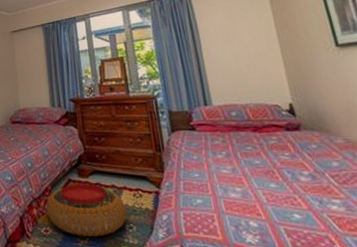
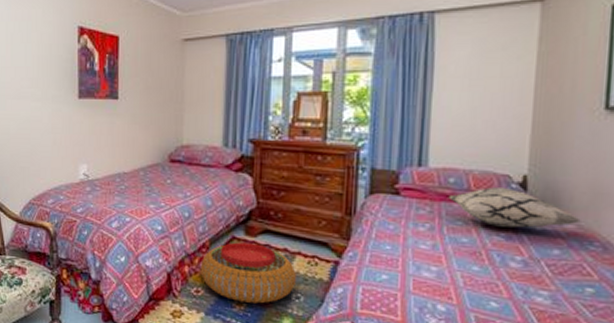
decorative pillow: none [234,114,347,148] -> present [448,186,581,228]

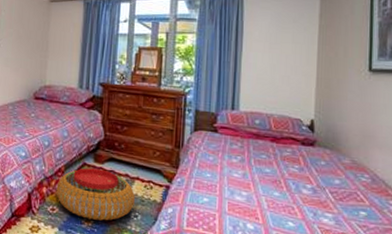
decorative pillow: present [448,186,581,228] -> none [255,128,354,162]

